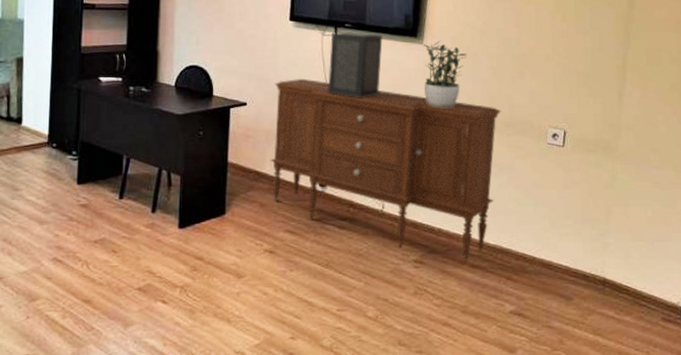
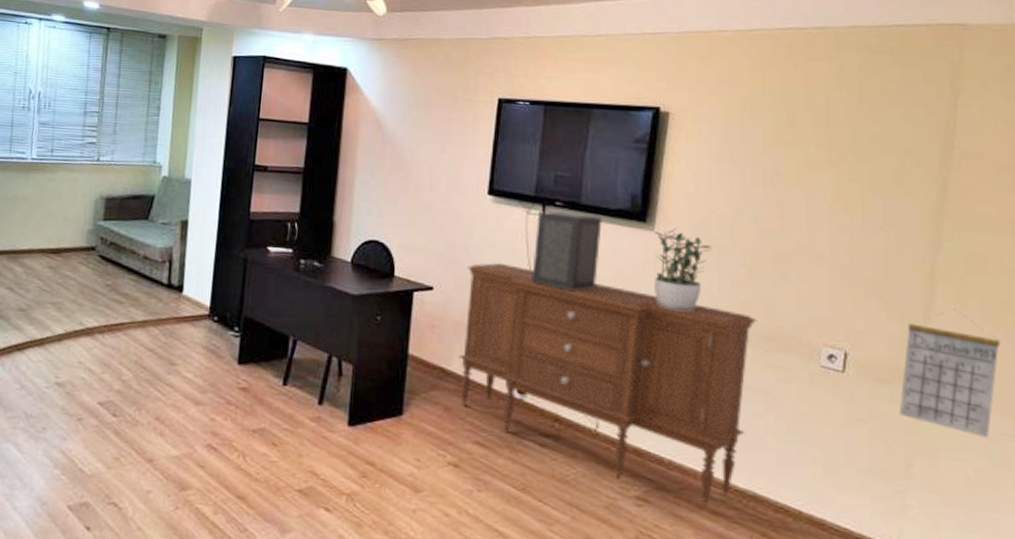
calendar: none [601,91,670,187] -> present [898,309,1001,438]

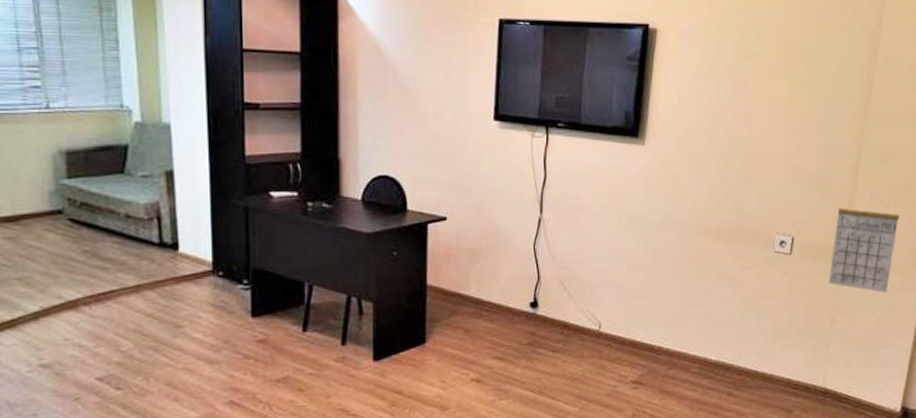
sideboard: present [458,262,757,509] -> none [475,187,728,382]
speaker: present [532,210,602,292] -> none [539,132,600,209]
potted plant: present [654,228,711,311] -> none [645,141,692,216]

